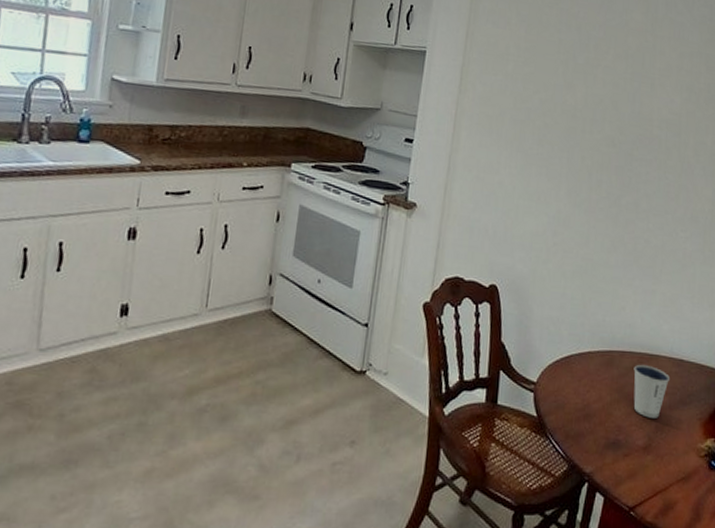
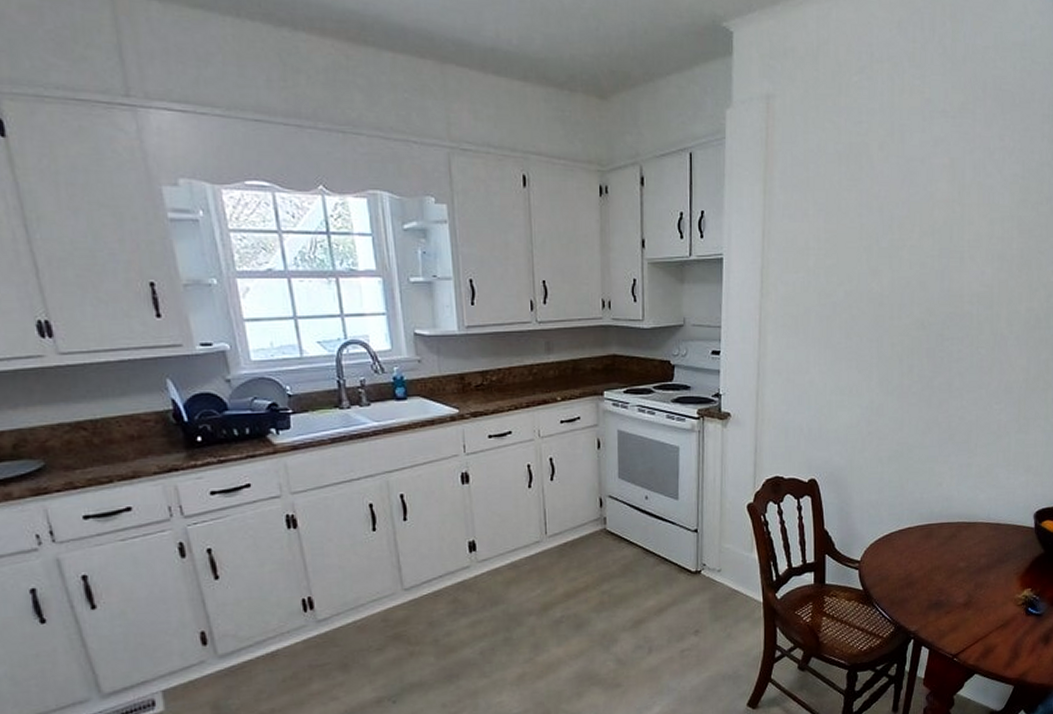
dixie cup: present [633,364,669,418] -> none [952,532,987,578]

